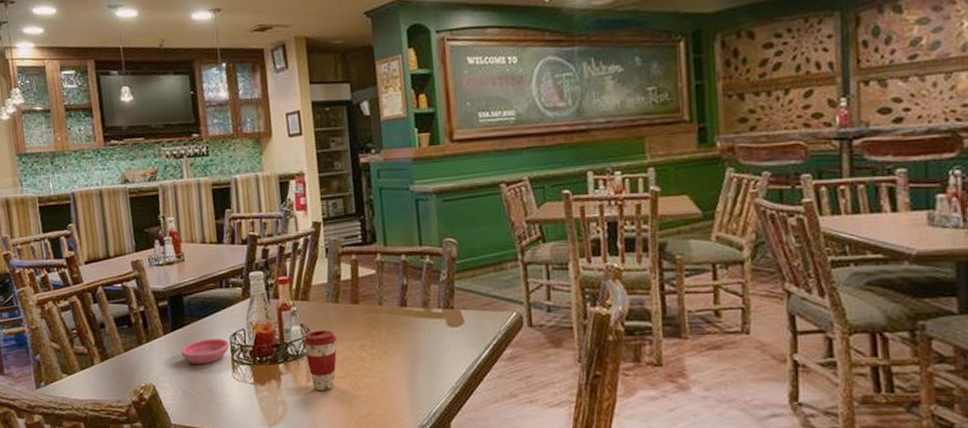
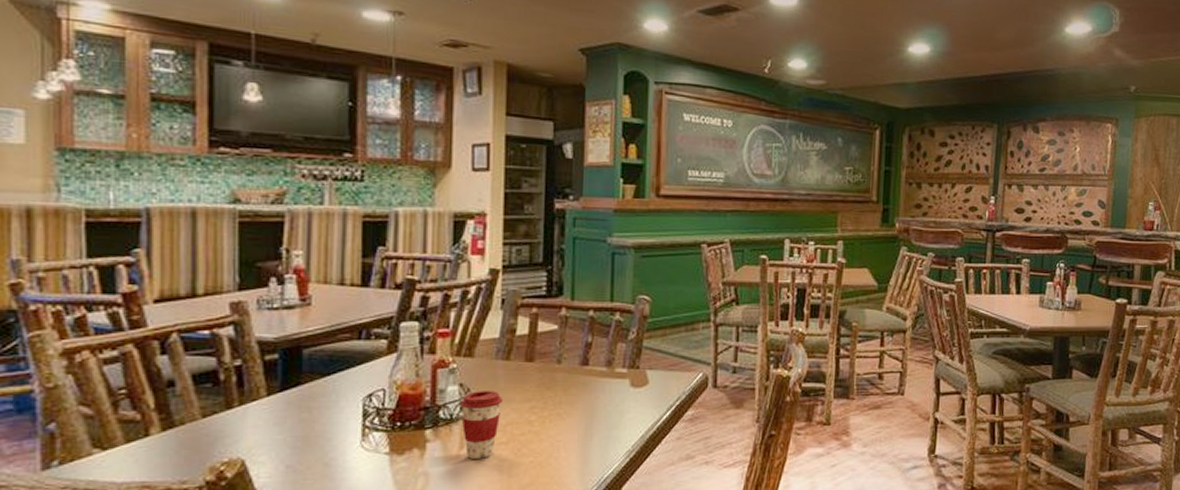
saucer: present [181,338,230,364] -> none [290,399,363,432]

